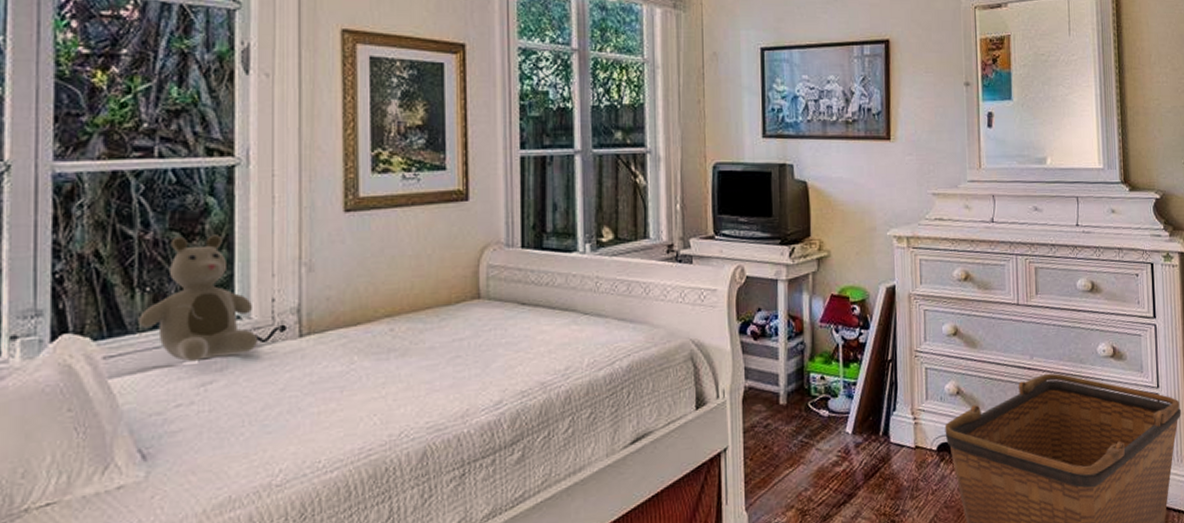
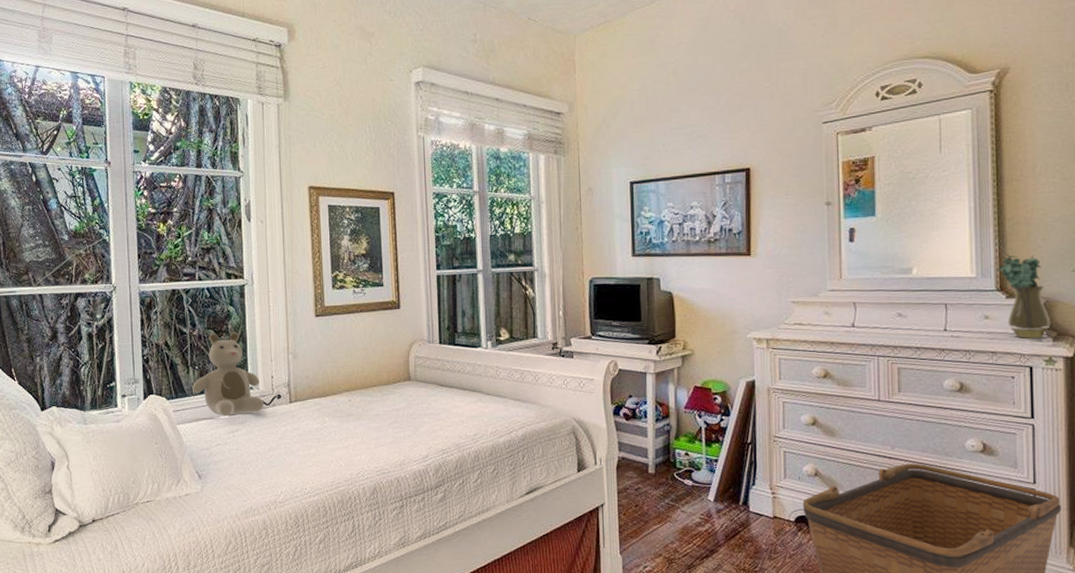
vase: none [1121,144,1167,234] -> present [998,254,1051,339]

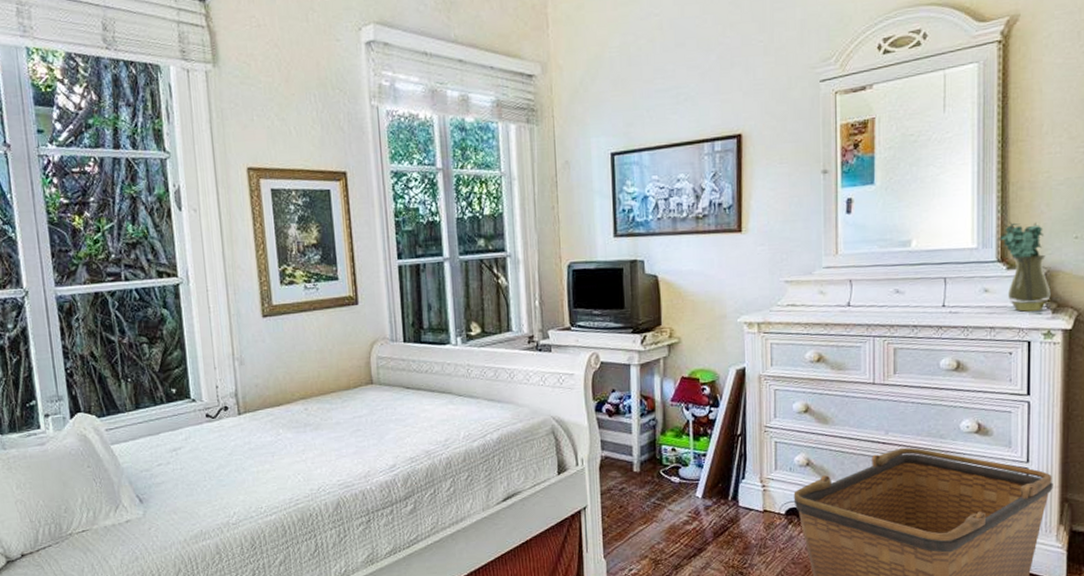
teddy bear: present [192,332,264,417] -> none [126,338,209,434]

